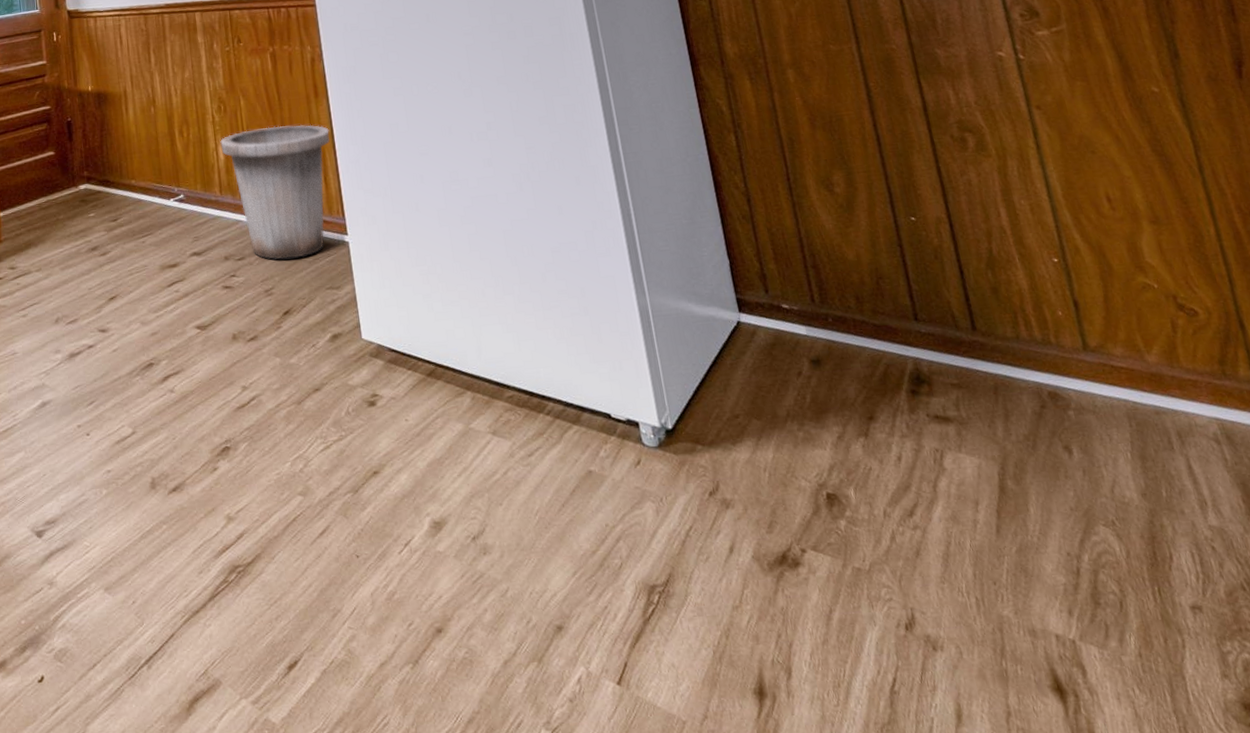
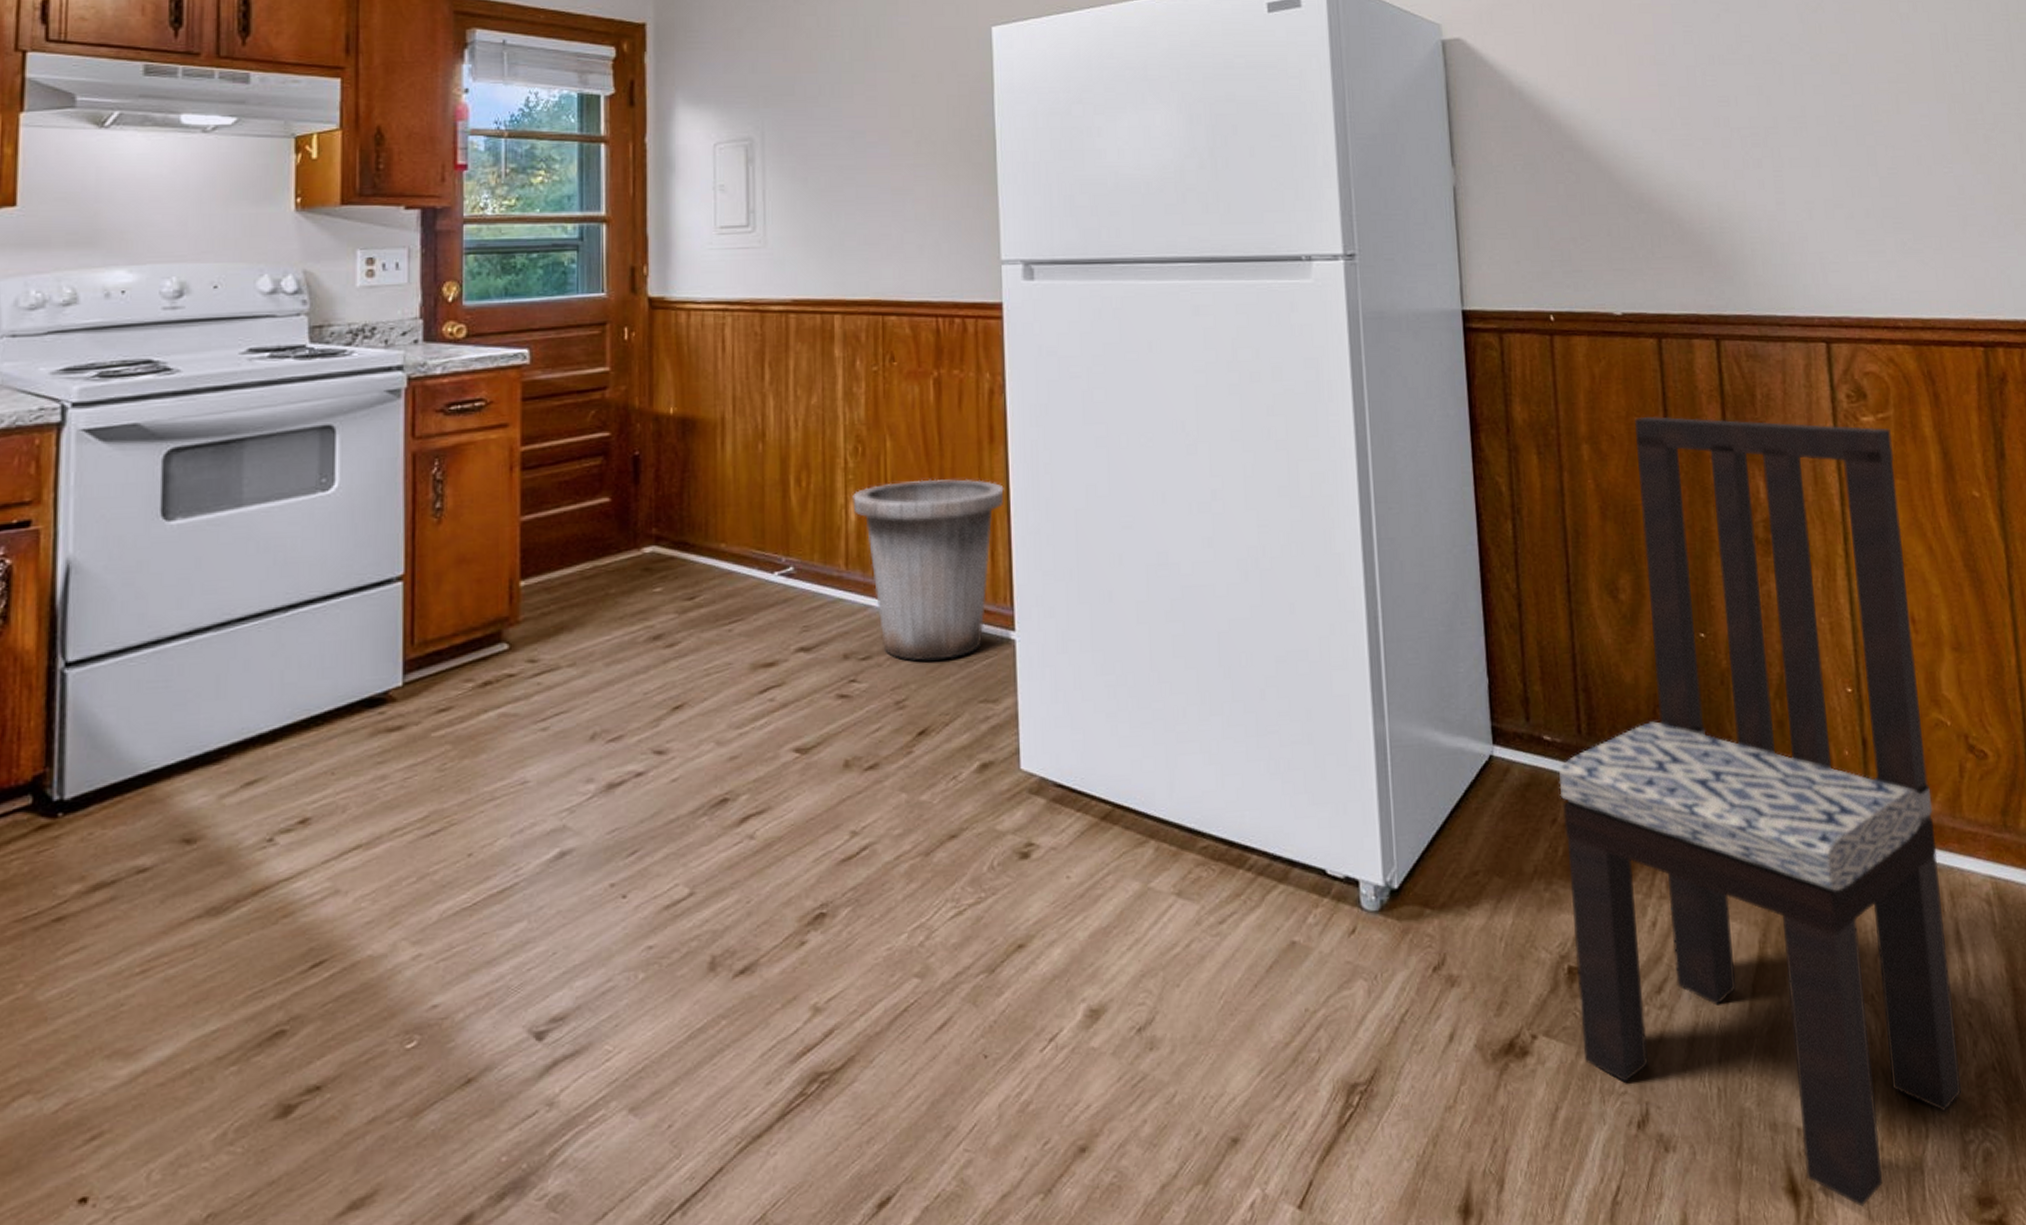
dining chair: none [798,39,1214,706] -> present [1558,416,1962,1207]

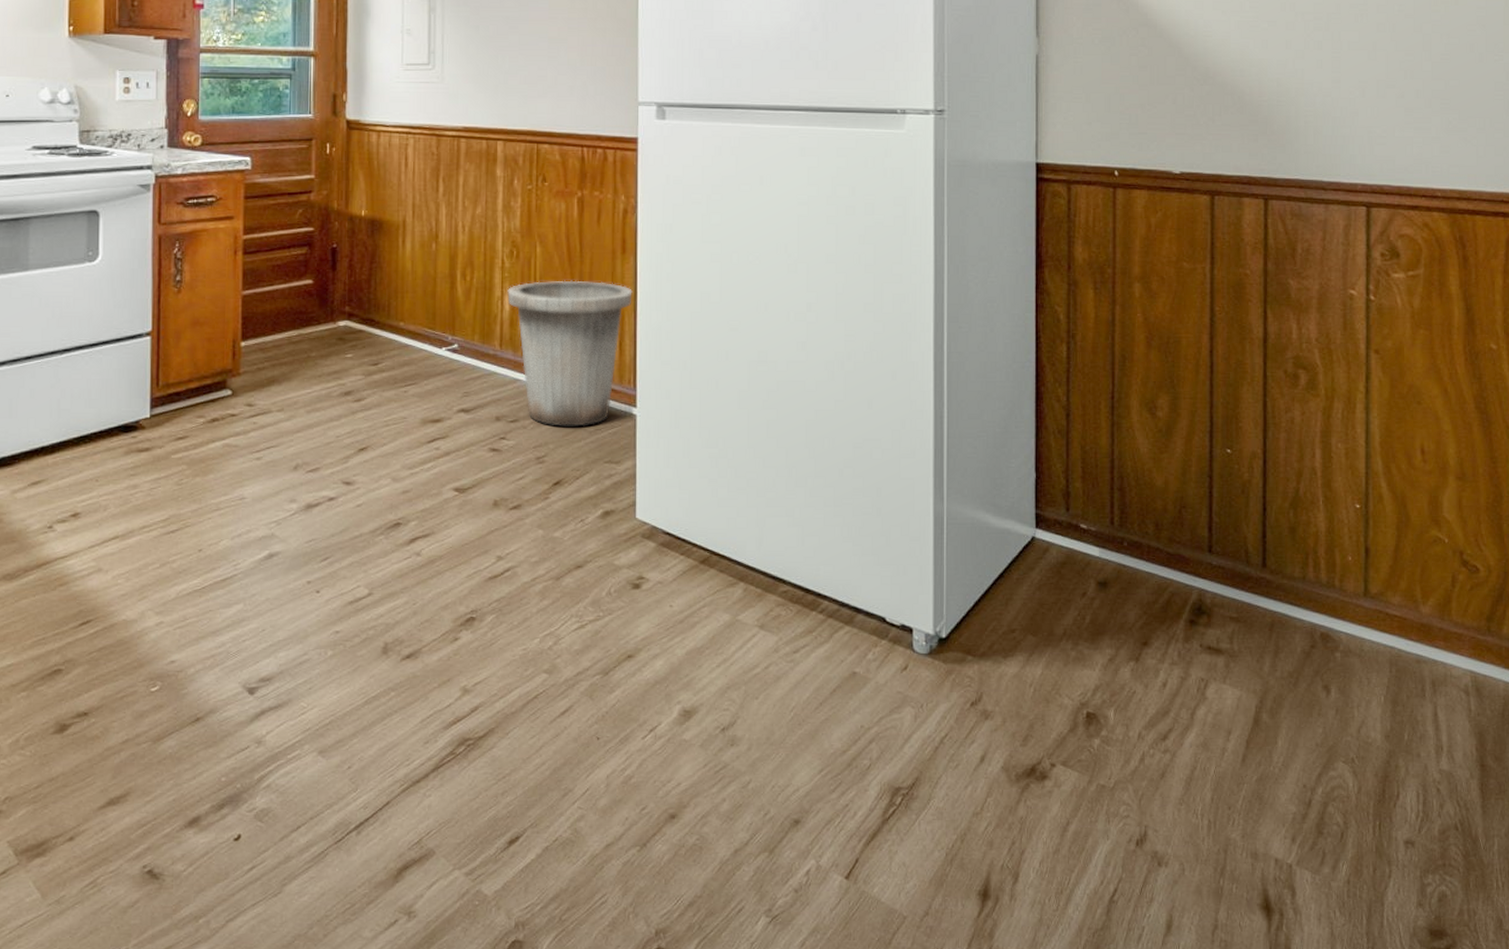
dining chair: present [1558,416,1962,1207] -> none [1091,262,1425,926]

